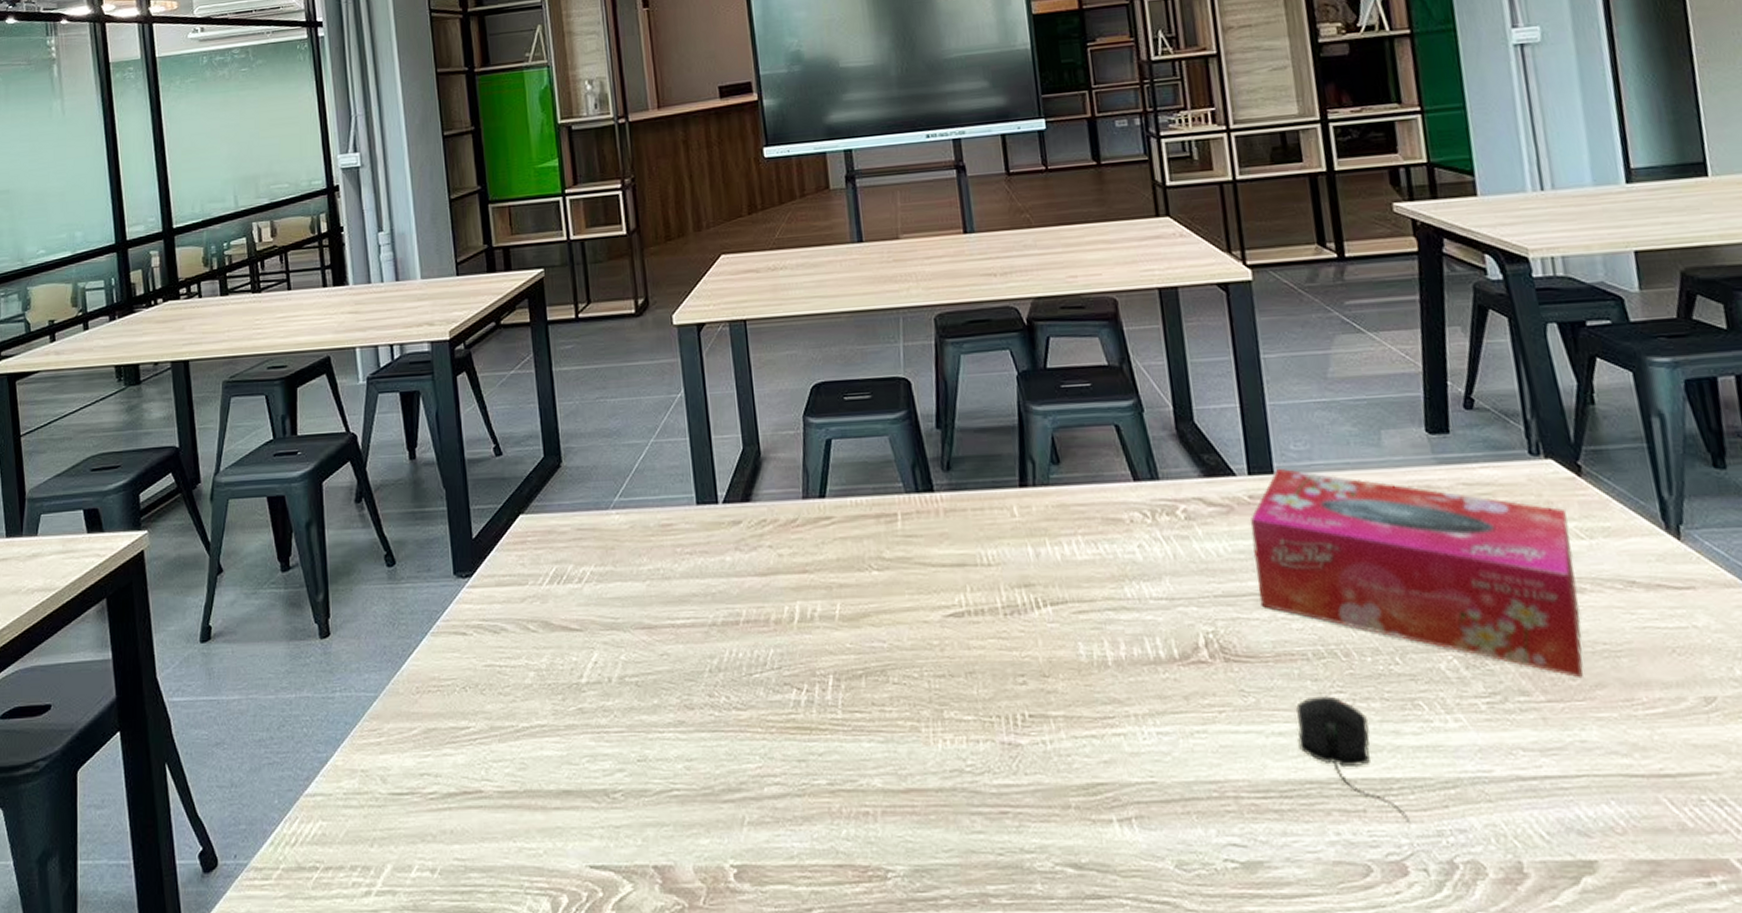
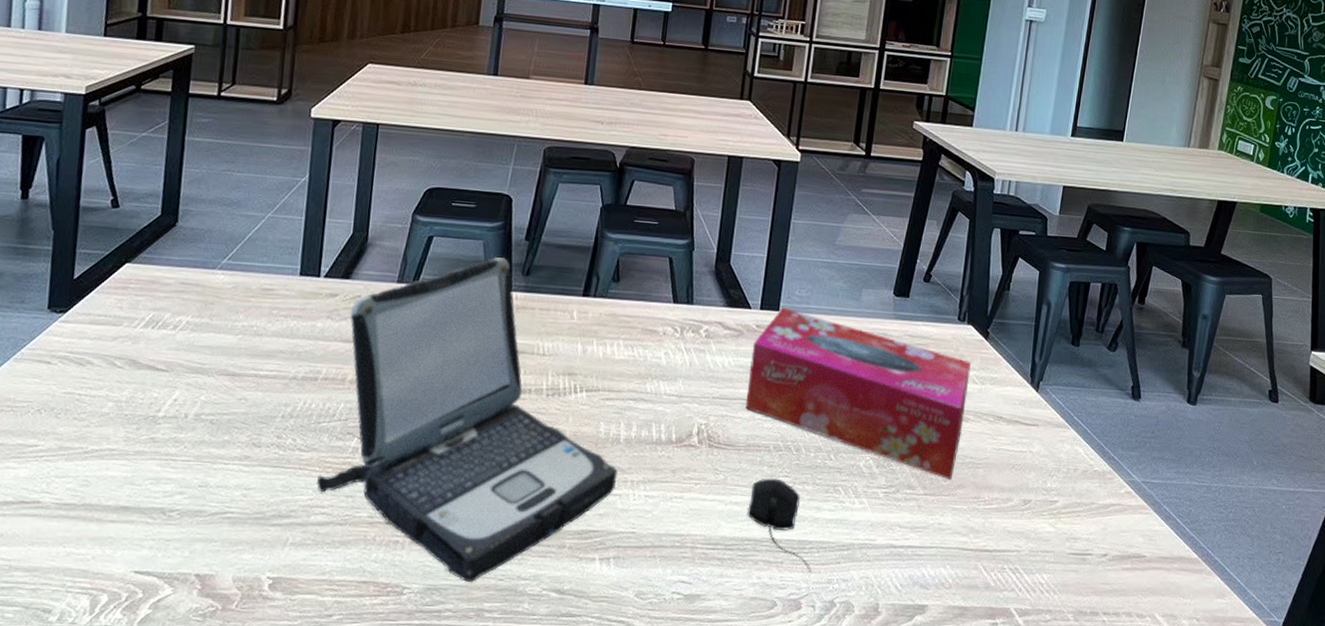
laptop: none [758,453,1116,861] -> present [317,257,618,583]

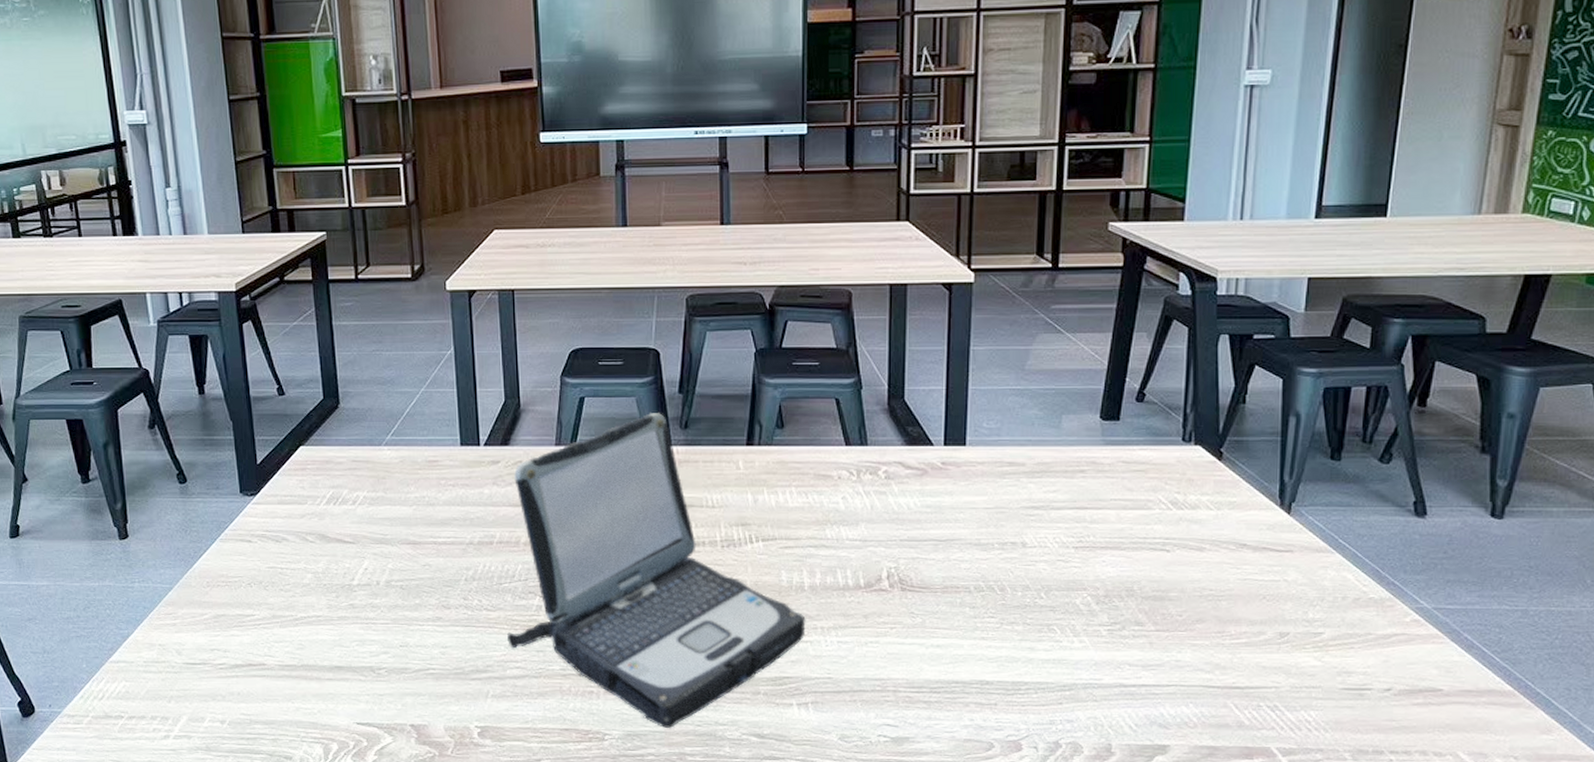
tissue box: present [745,307,971,481] -> none [938,441,1202,615]
computer mouse: present [747,478,812,574] -> none [951,619,1031,715]

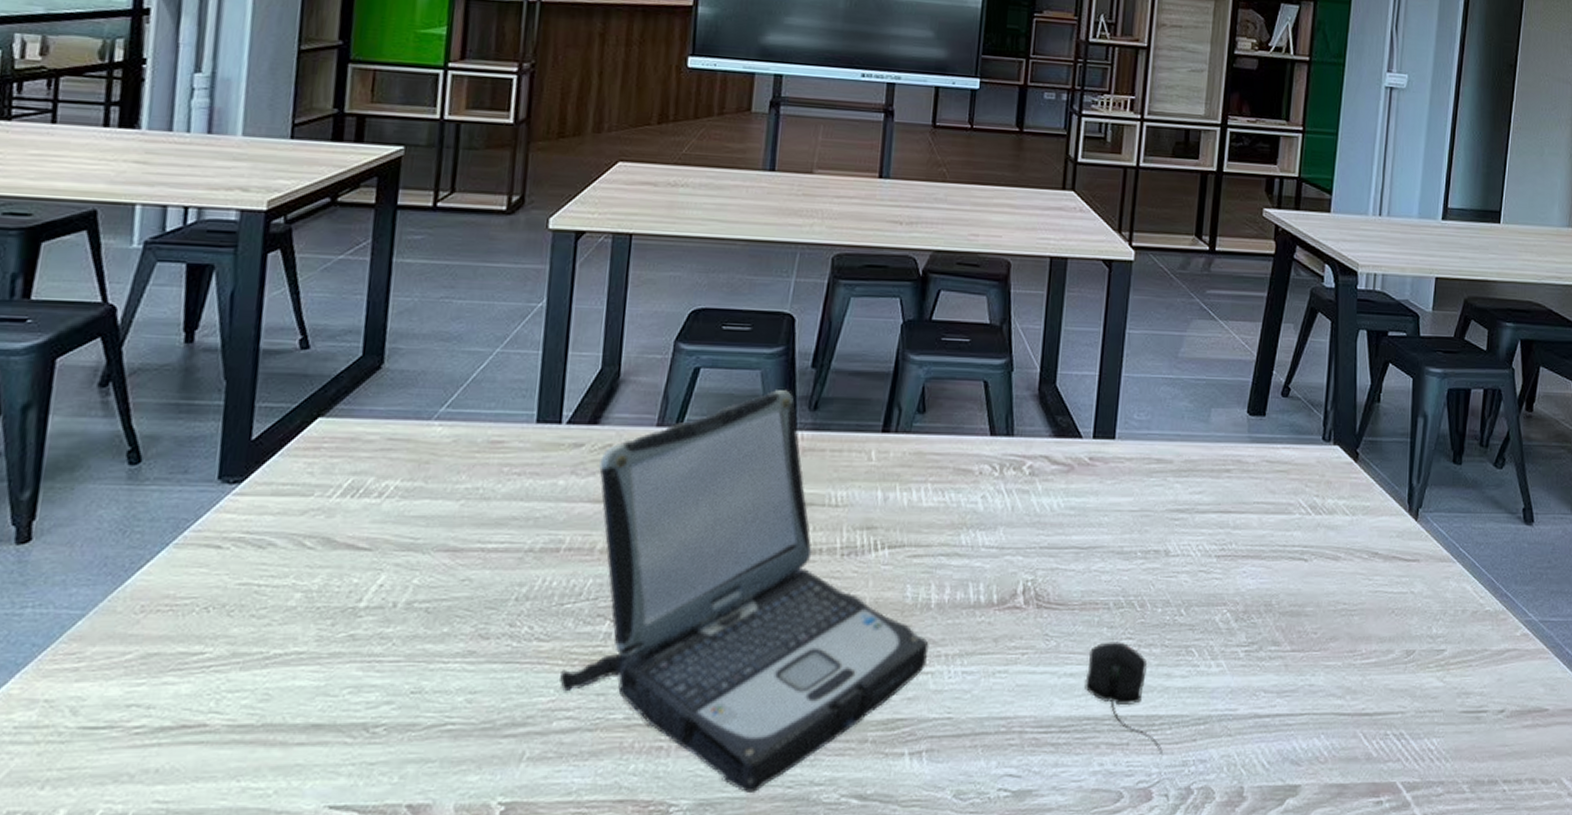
computer mouse: none [951,619,1031,715] -> present [1085,642,1164,756]

